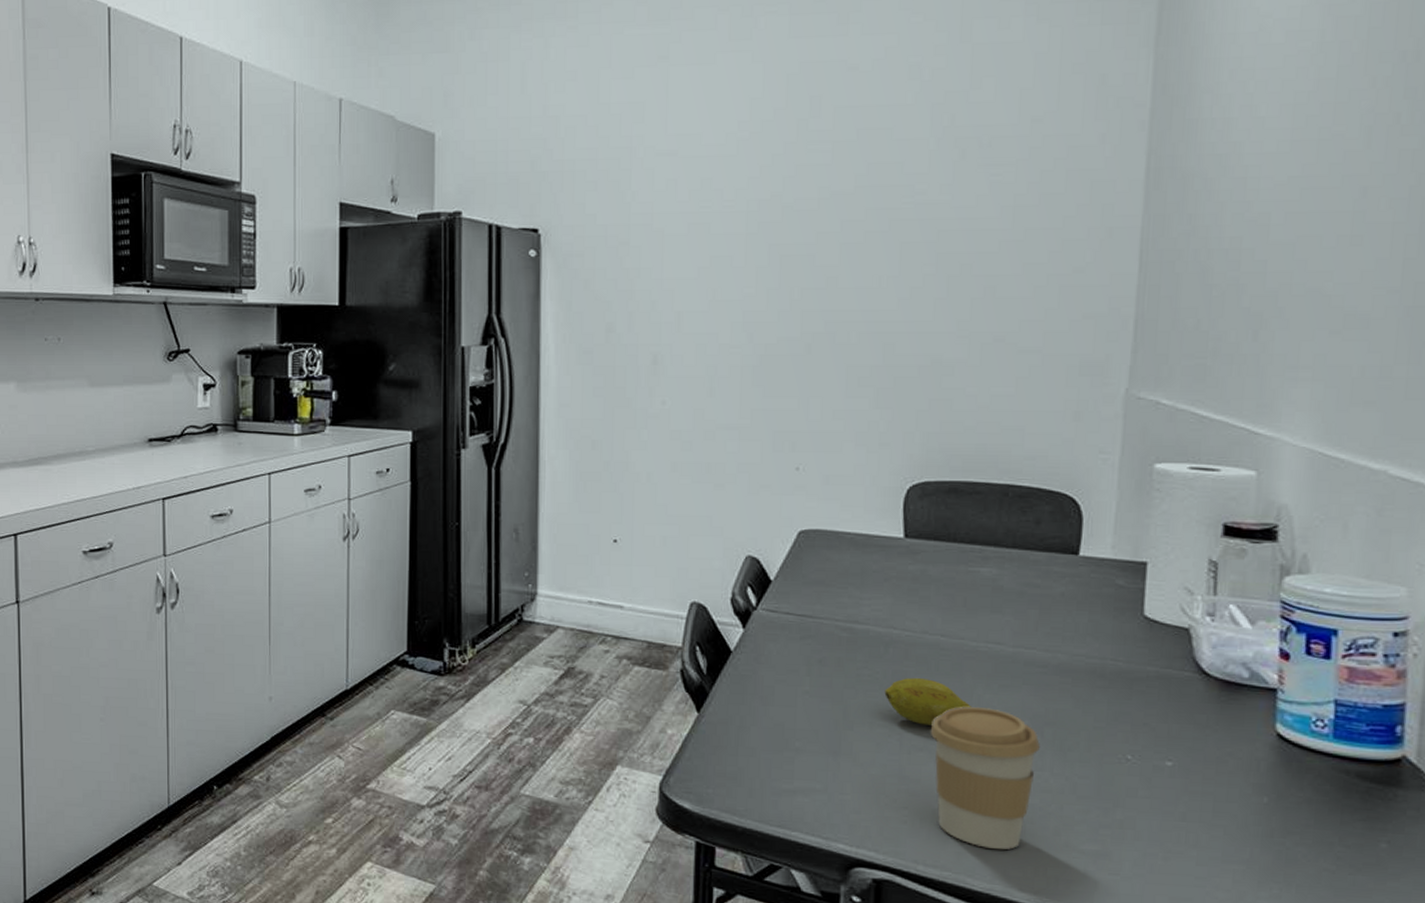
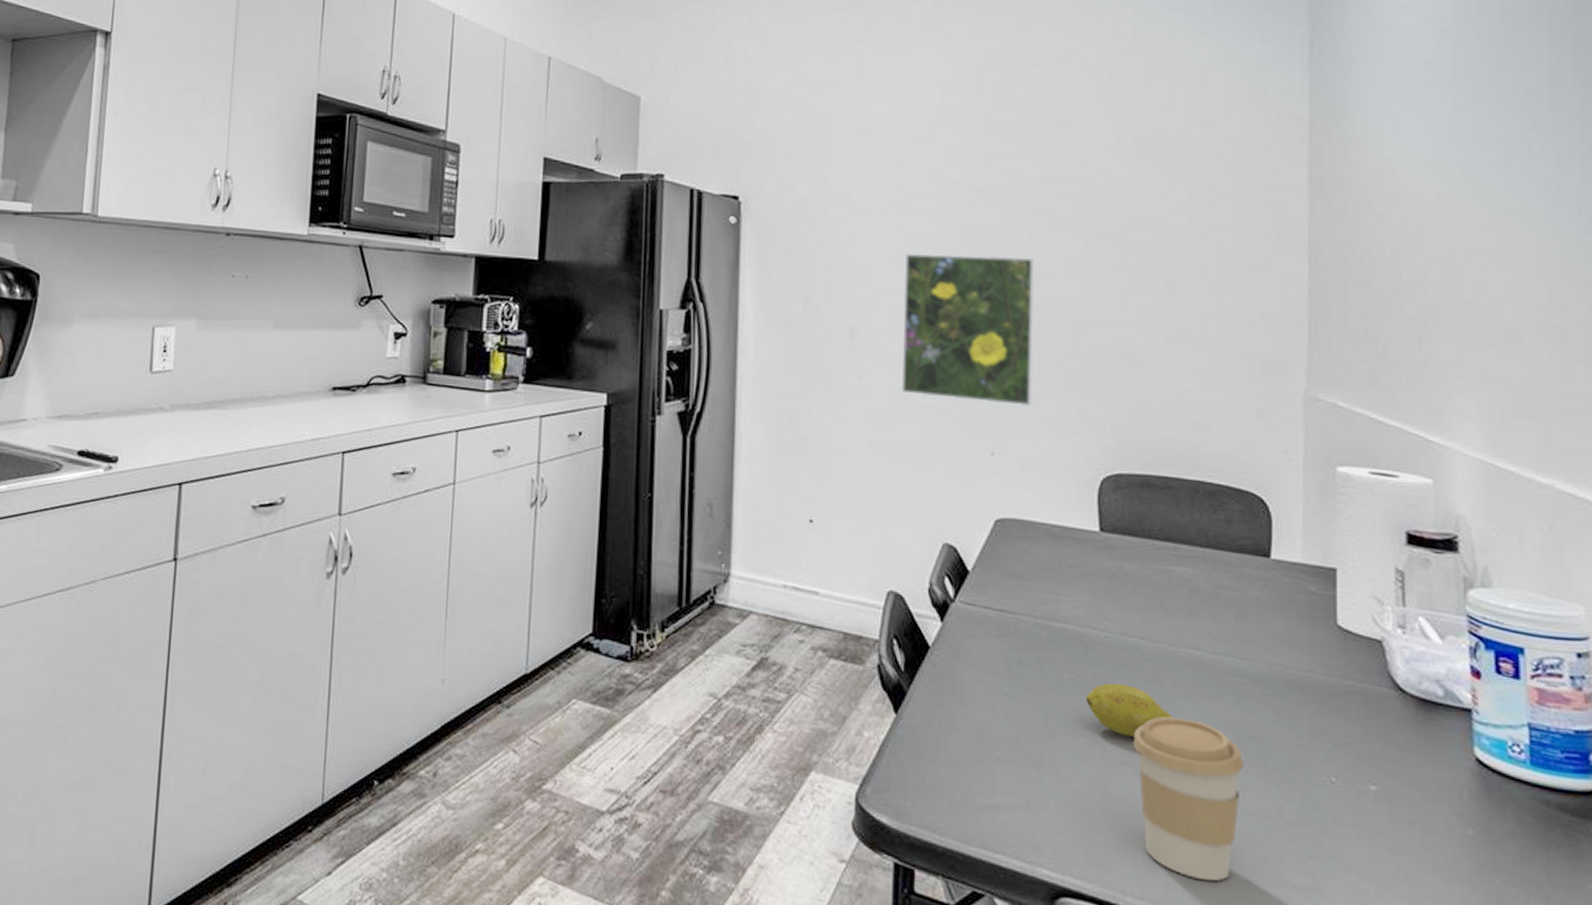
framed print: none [706,272,844,422] -> present [902,252,1034,407]

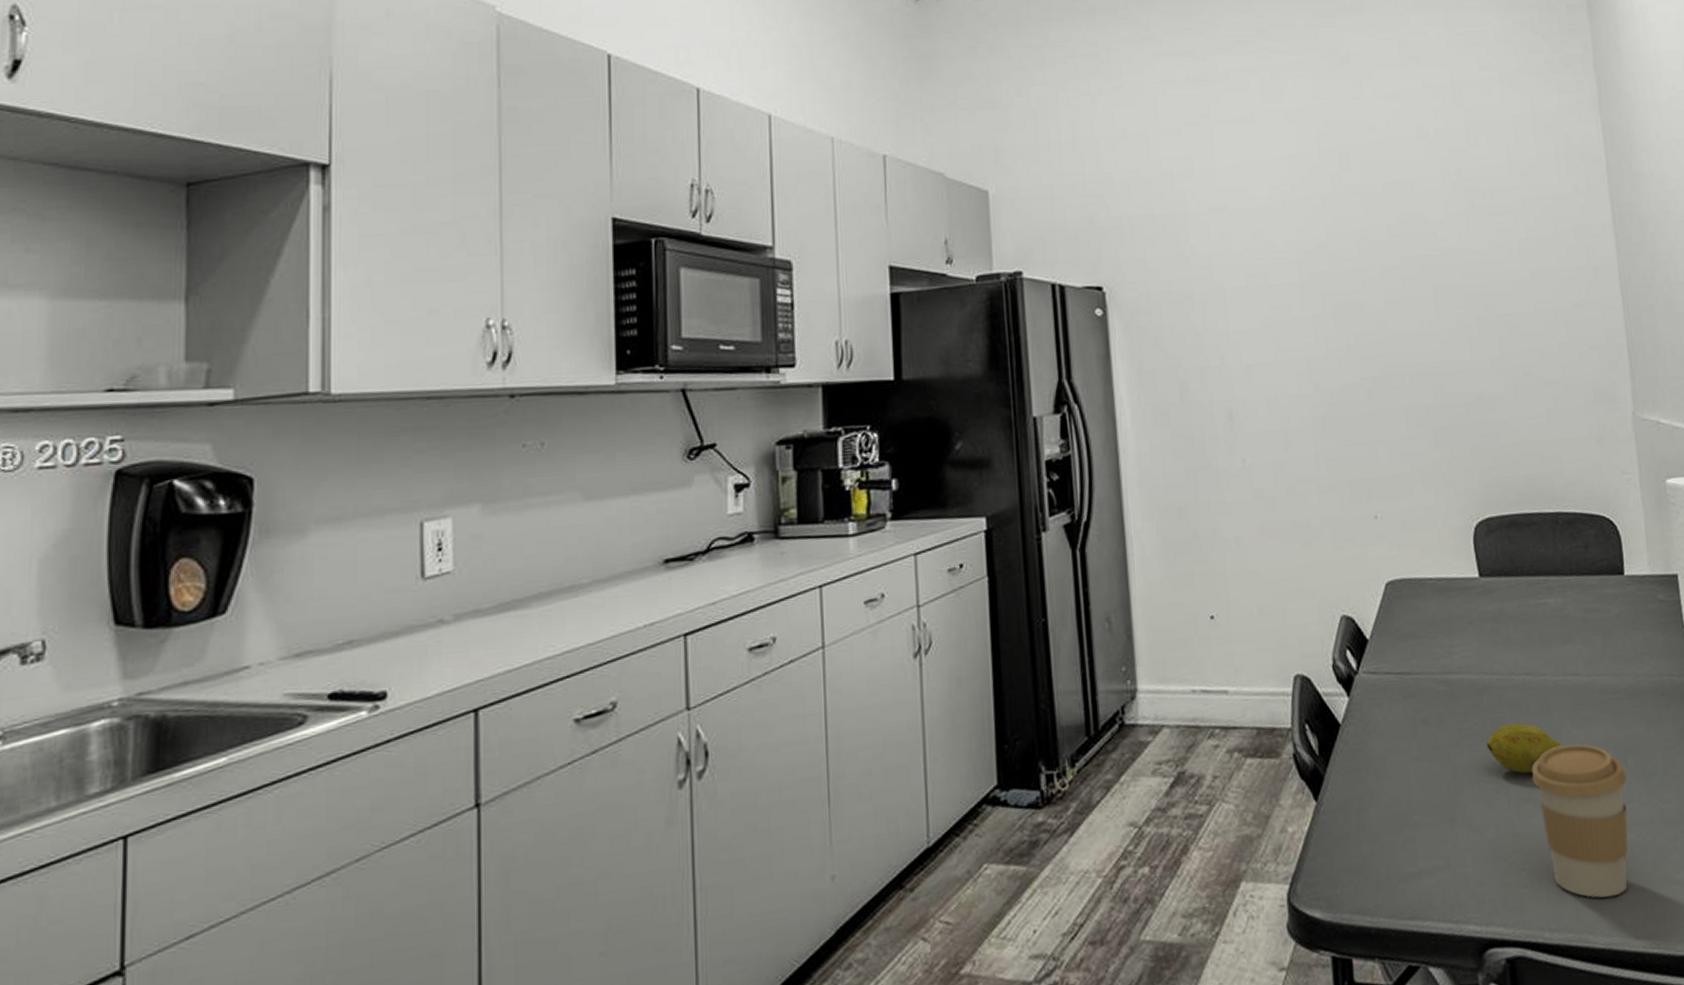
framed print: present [902,252,1034,407] -> none [1273,318,1405,470]

